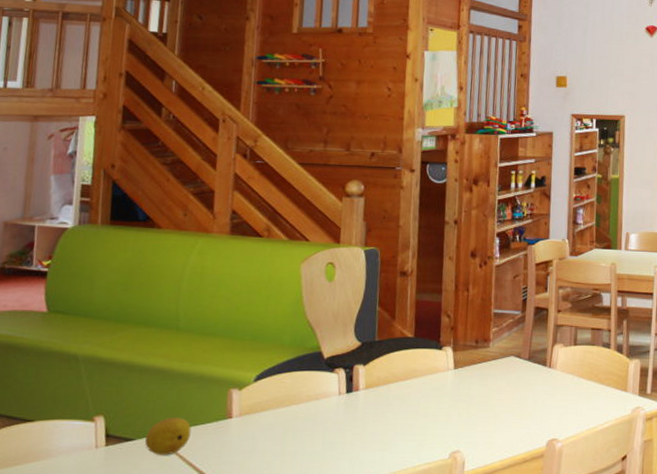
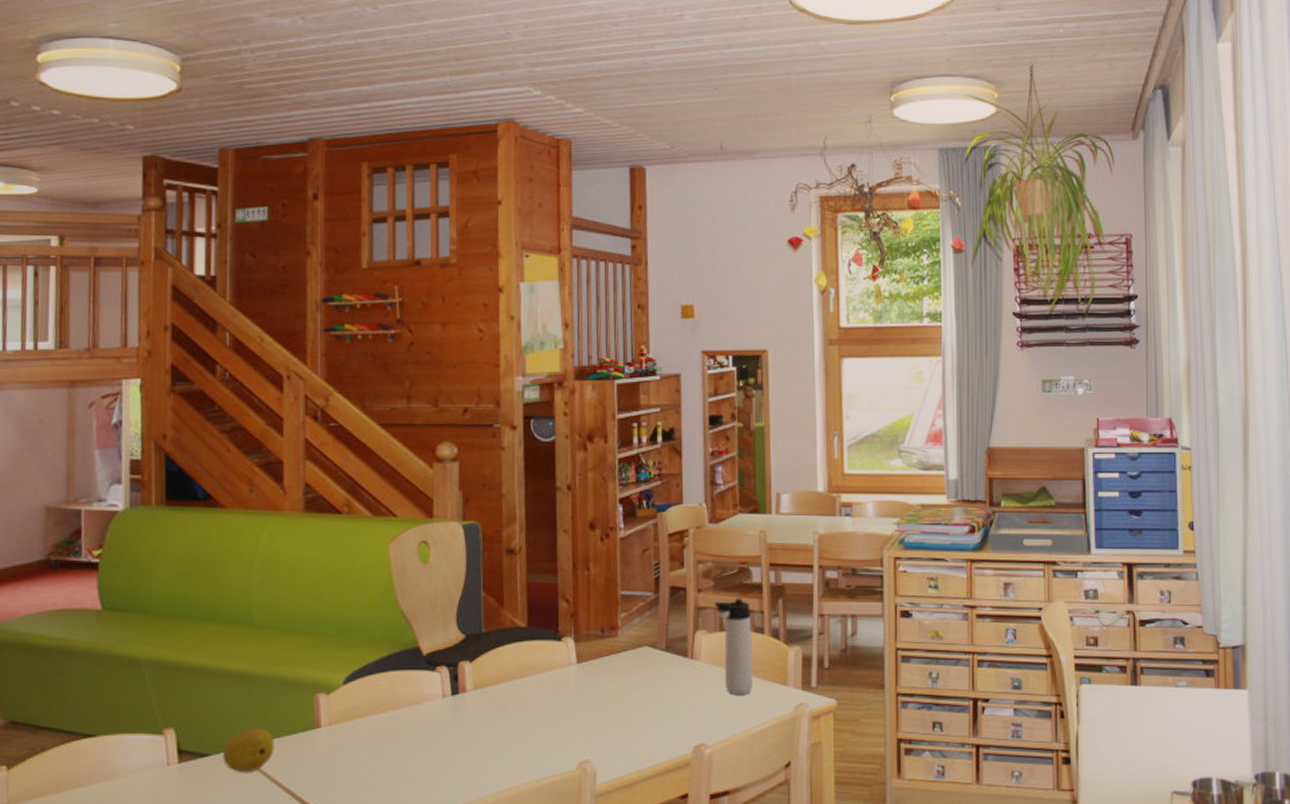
thermos bottle: none [570,318,601,399] -> present [714,598,753,696]

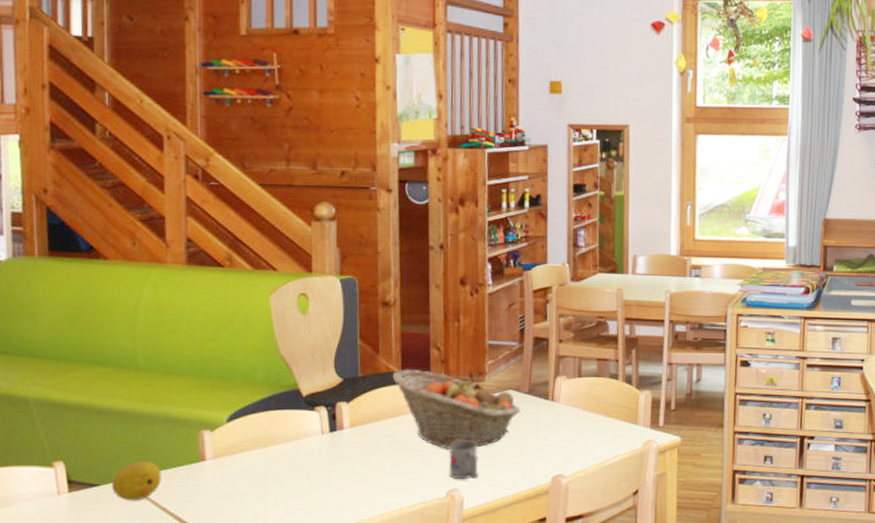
fruit basket: none [518,623,657,716] -> present [392,369,520,450]
mug: none [580,704,612,749] -> present [449,440,478,480]
thermos bottle: present [714,598,753,696] -> none [573,348,607,433]

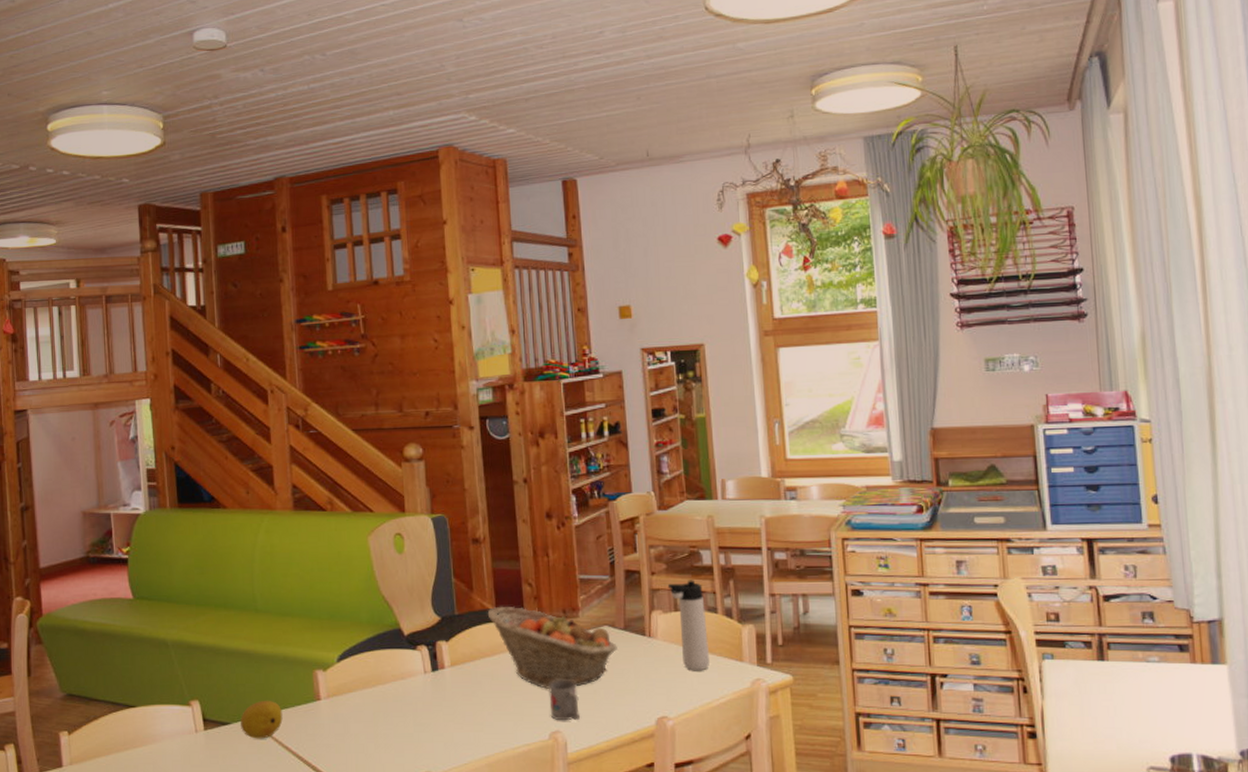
thermos bottle: none [573,348,607,433] -> present [667,580,709,671]

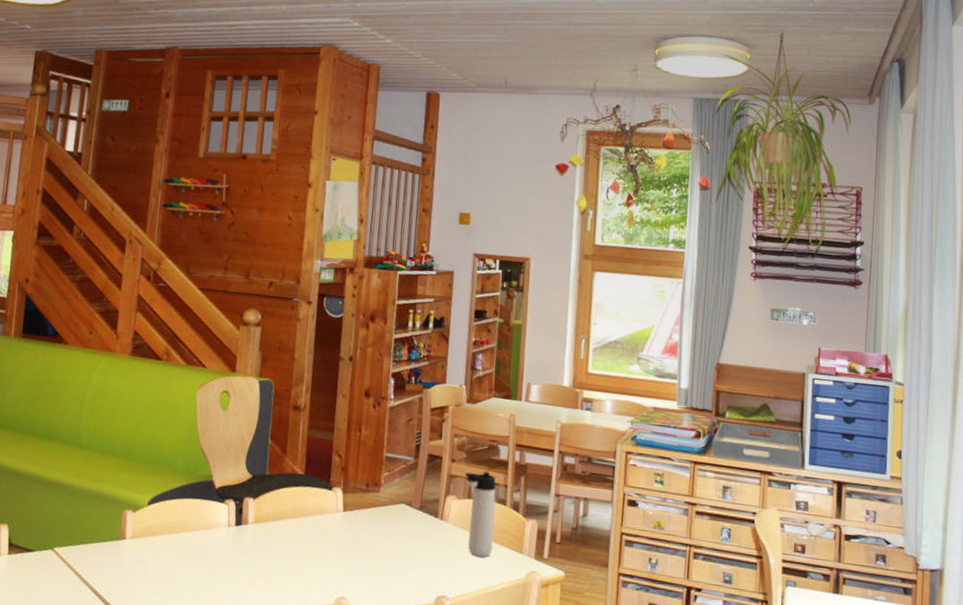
fruit: present [241,700,283,739] -> none [44,532,87,570]
fruit basket: present [487,606,617,690] -> none [296,472,411,558]
mug: present [549,679,580,721] -> none [340,549,368,590]

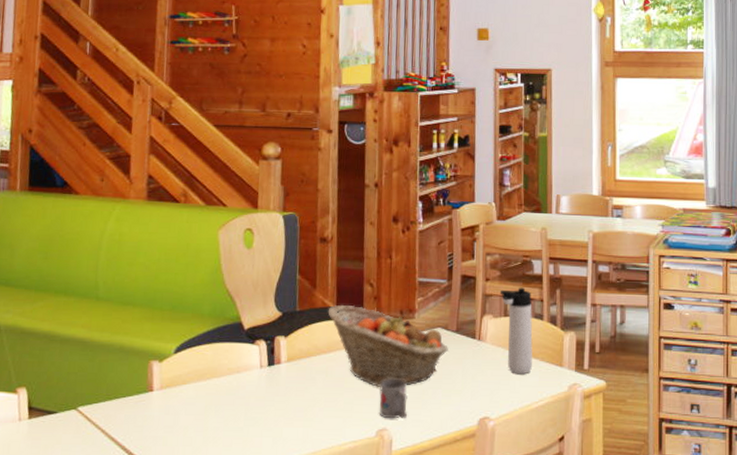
fruit basket: none [296,472,411,558] -> present [328,304,448,388]
mug: none [340,549,368,590] -> present [379,378,408,419]

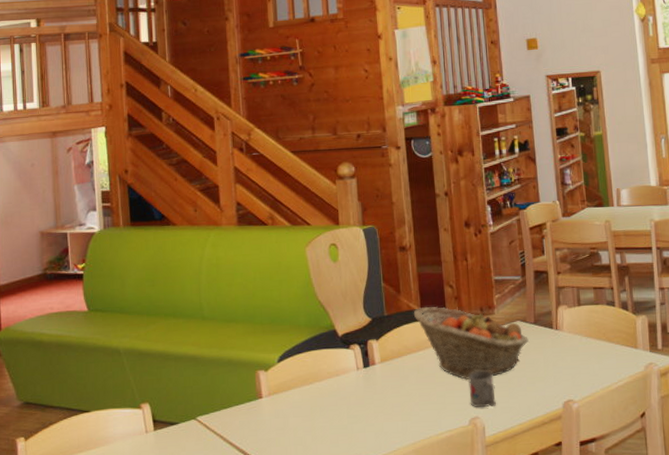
thermos bottle: present [499,287,533,375] -> none [571,277,609,359]

